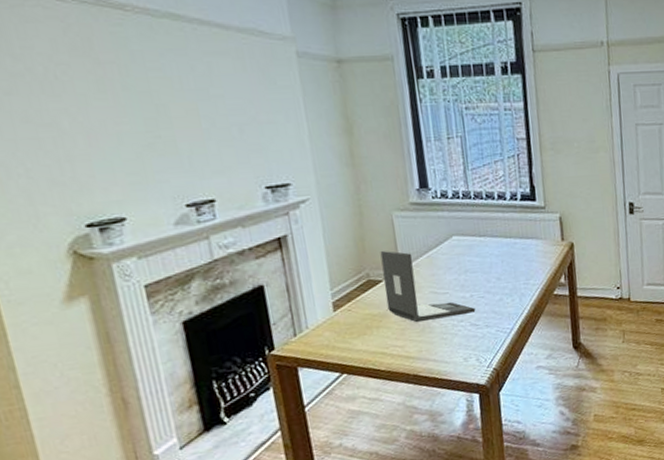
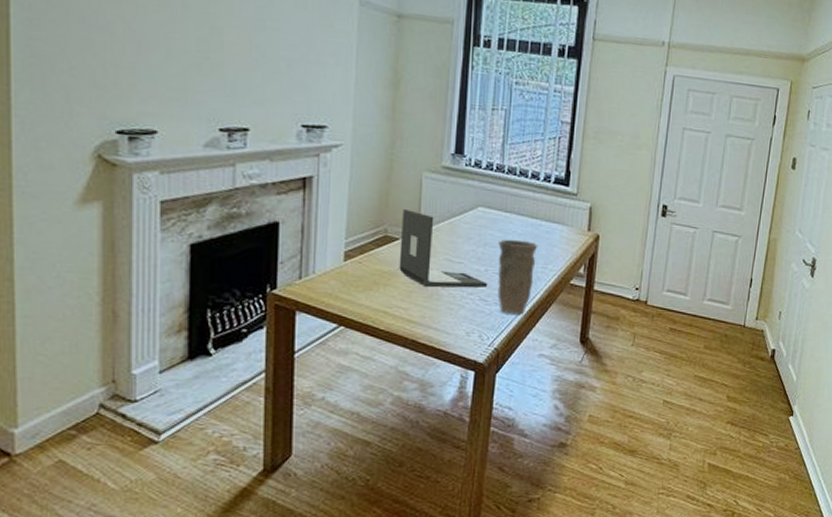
vase: none [478,260,519,333] -> present [497,239,538,315]

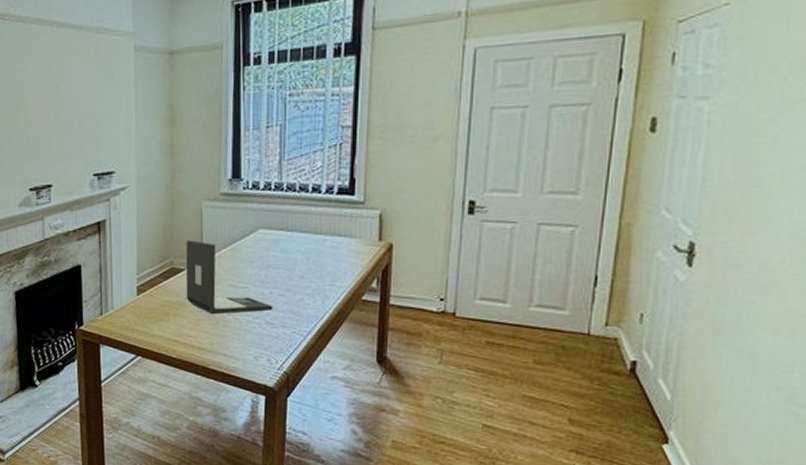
vase: present [497,239,538,315] -> none [282,258,324,336]

